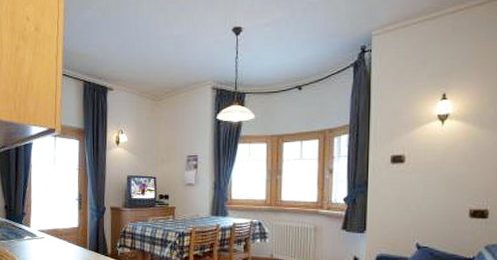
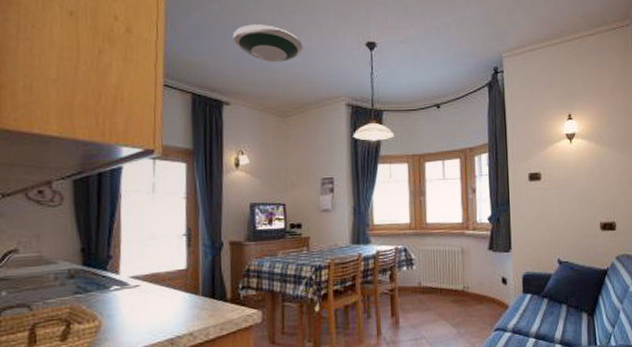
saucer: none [116,16,175,51] -> present [232,24,303,62]

